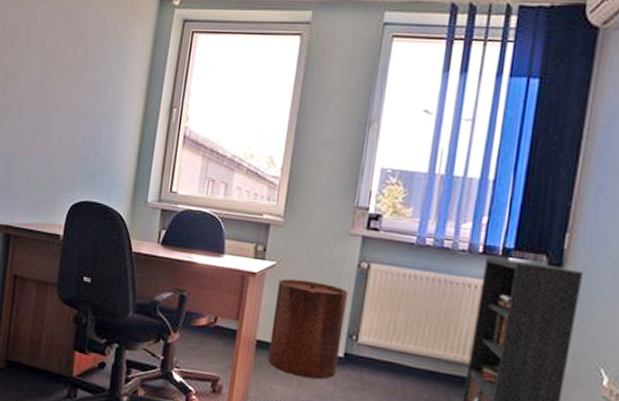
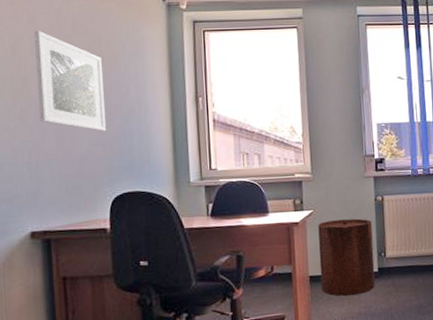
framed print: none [22,21,86,133] -> present [33,30,106,131]

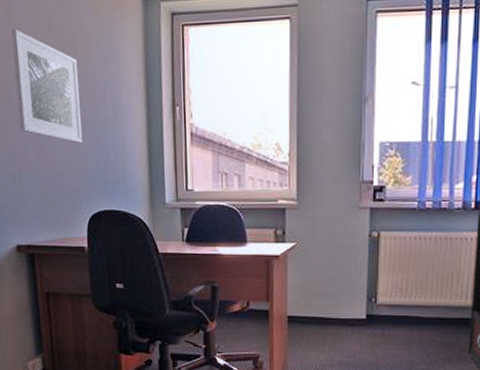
trash can: present [318,218,375,296] -> none [300,256,363,342]

